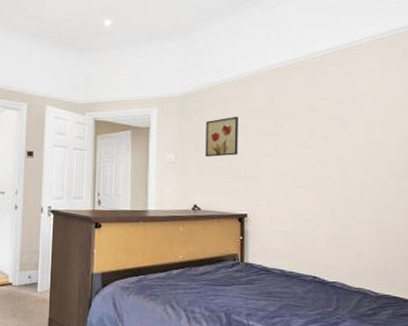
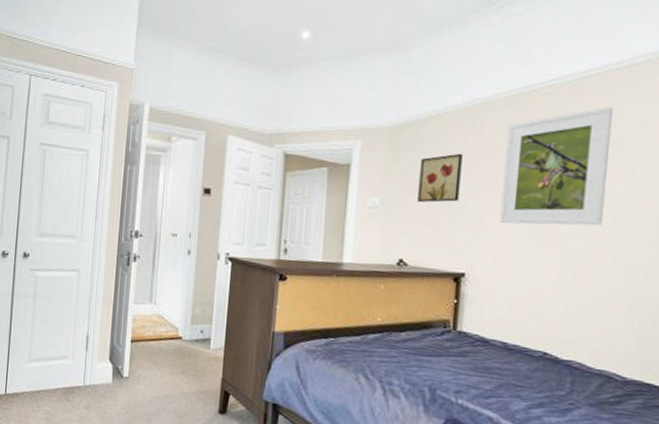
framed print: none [271,77,350,172] -> present [499,106,614,226]

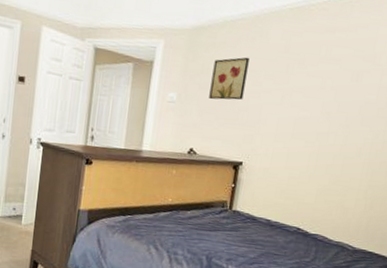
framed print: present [499,106,614,226] -> none [274,24,373,126]

